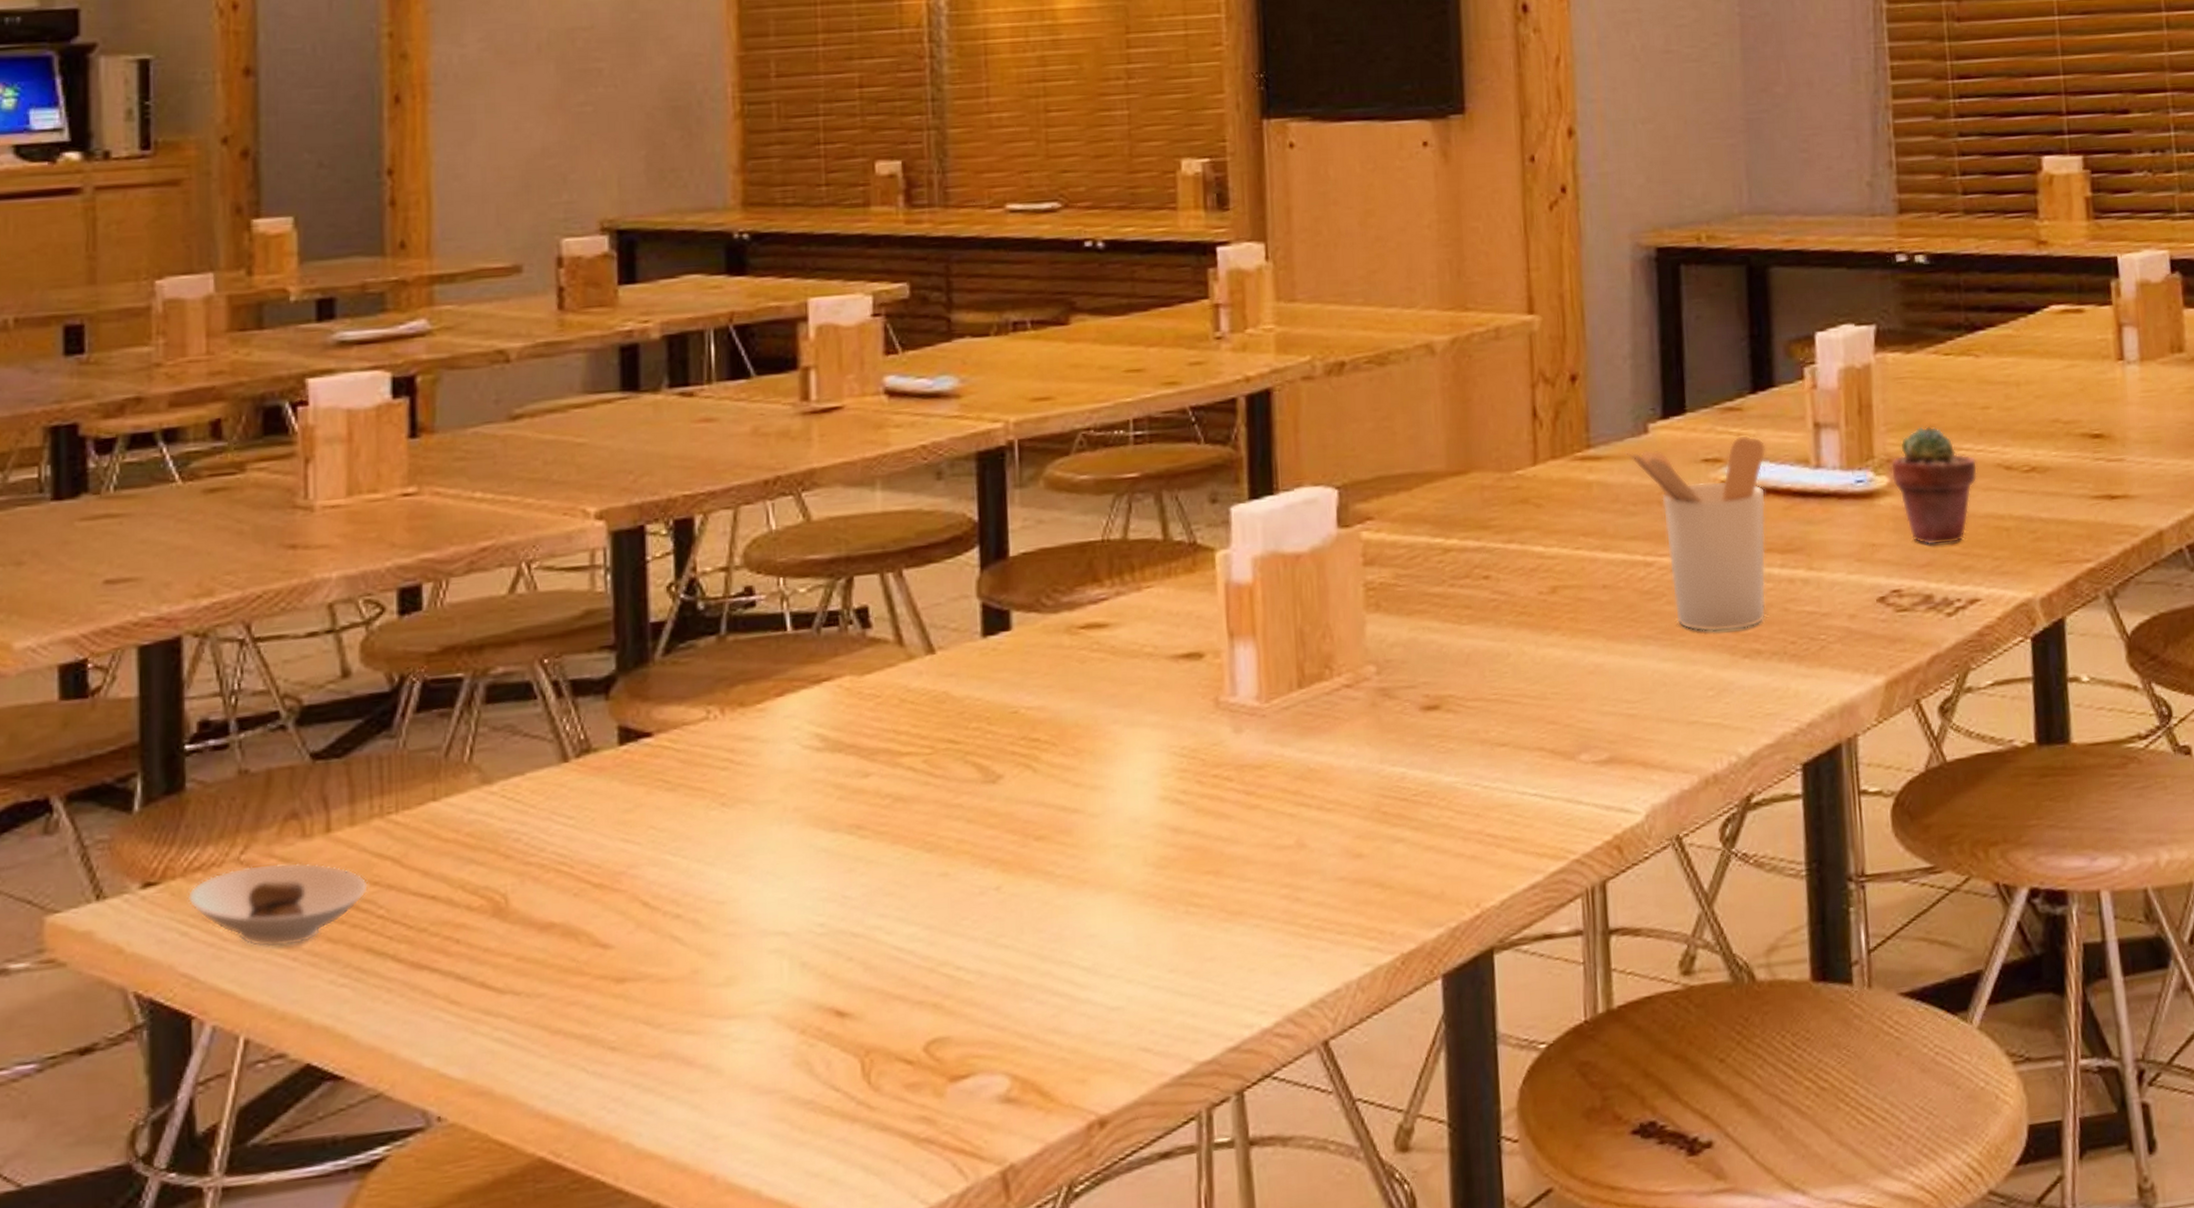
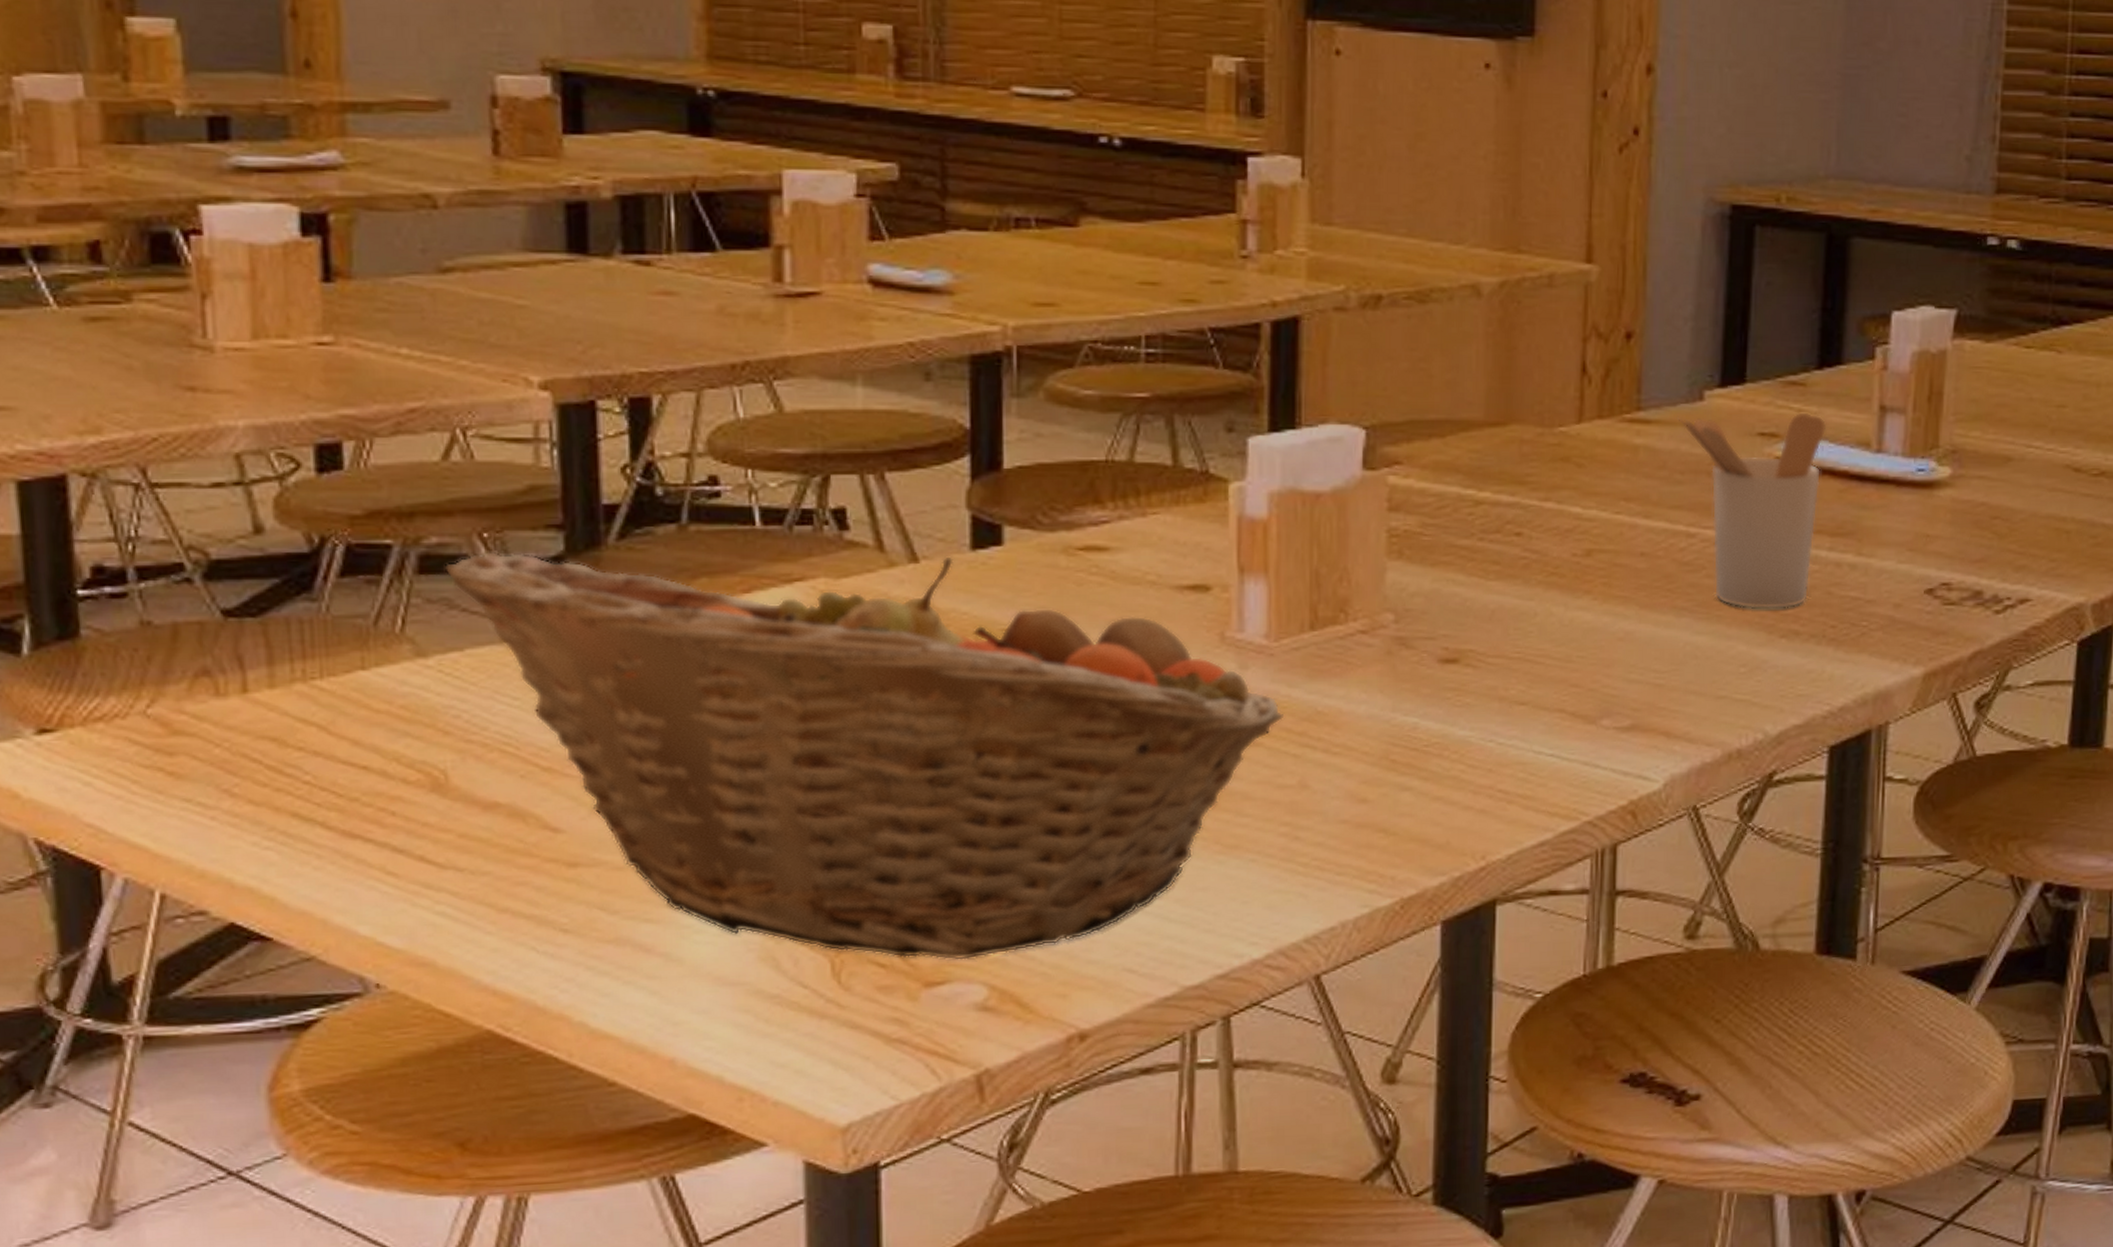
saucer: present [187,862,369,948] -> none [88,720,293,806]
fruit basket: none [508,645,1278,1053] -> present [444,551,1283,960]
potted succulent: present [1890,426,1978,545] -> none [1954,419,2046,542]

